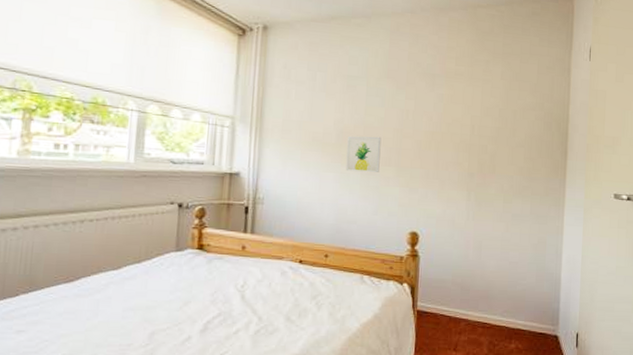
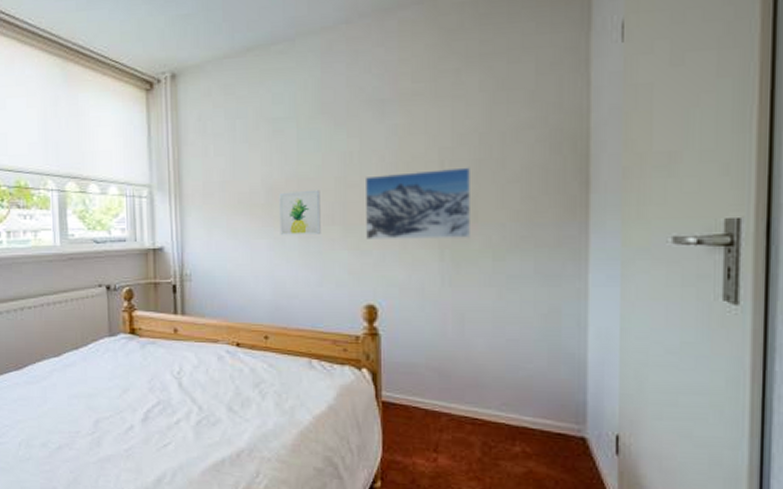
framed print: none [414,130,492,184] -> present [364,167,470,241]

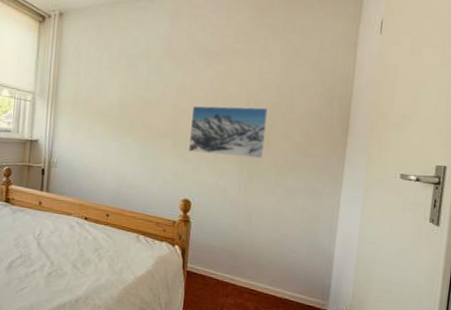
wall art: present [279,189,321,236] -> none [126,110,160,144]

